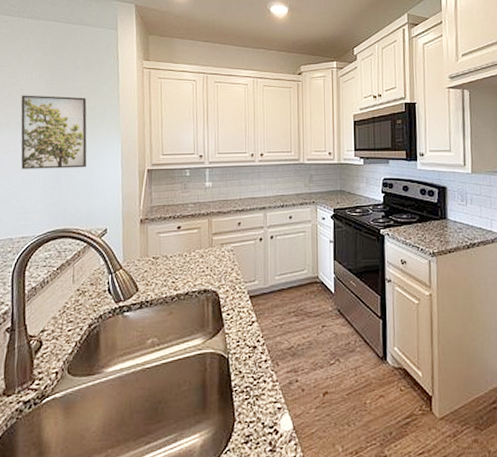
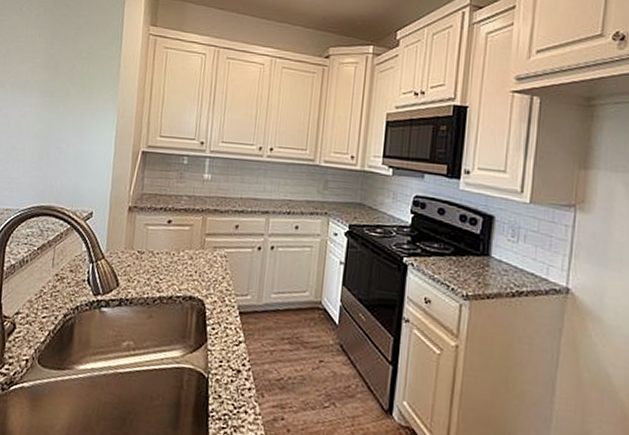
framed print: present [20,95,87,169] -> none [11,53,86,142]

